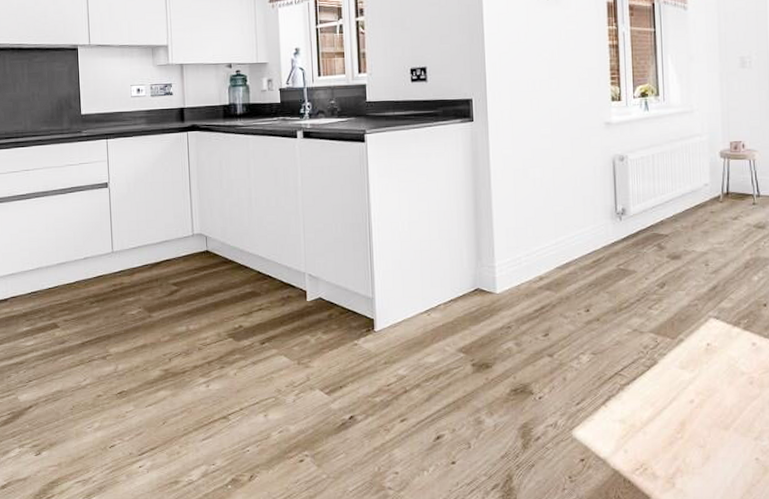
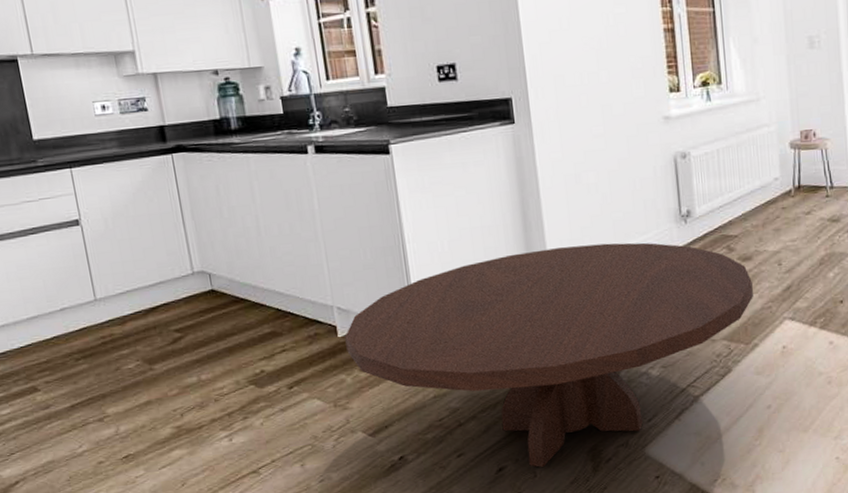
round table: none [313,234,681,440] -> present [344,242,753,468]

